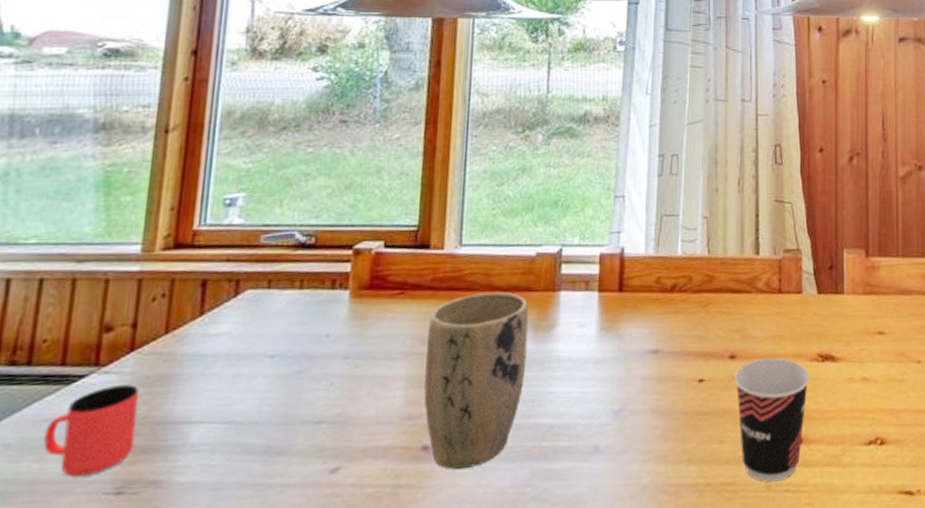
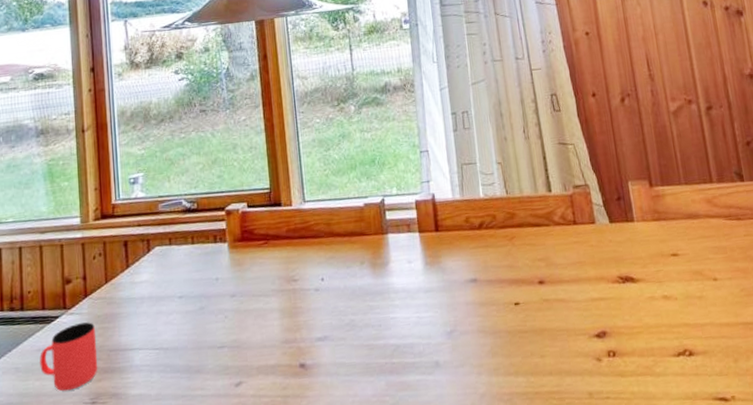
plant pot: present [424,292,529,470] -> none [290,237,371,383]
cup: present [734,358,810,483] -> none [545,281,615,391]

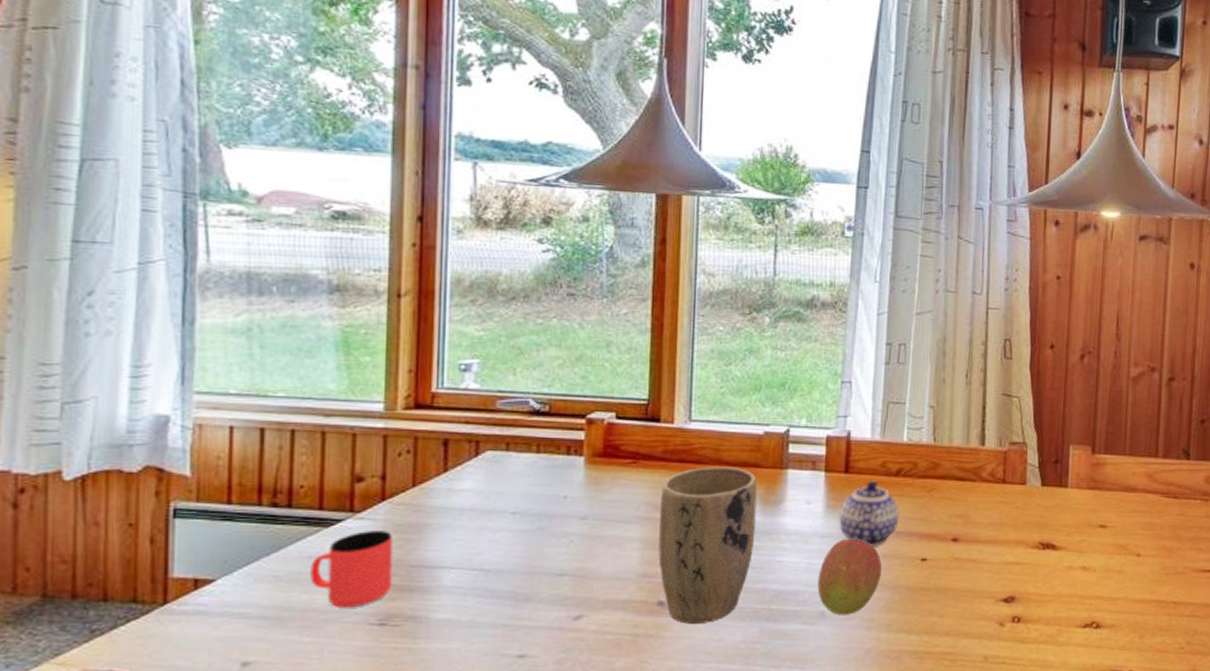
plant pot: none [290,237,371,383] -> present [658,467,758,624]
fruit: none [428,290,482,364] -> present [817,538,882,615]
teapot: none [437,235,489,297] -> present [839,480,899,547]

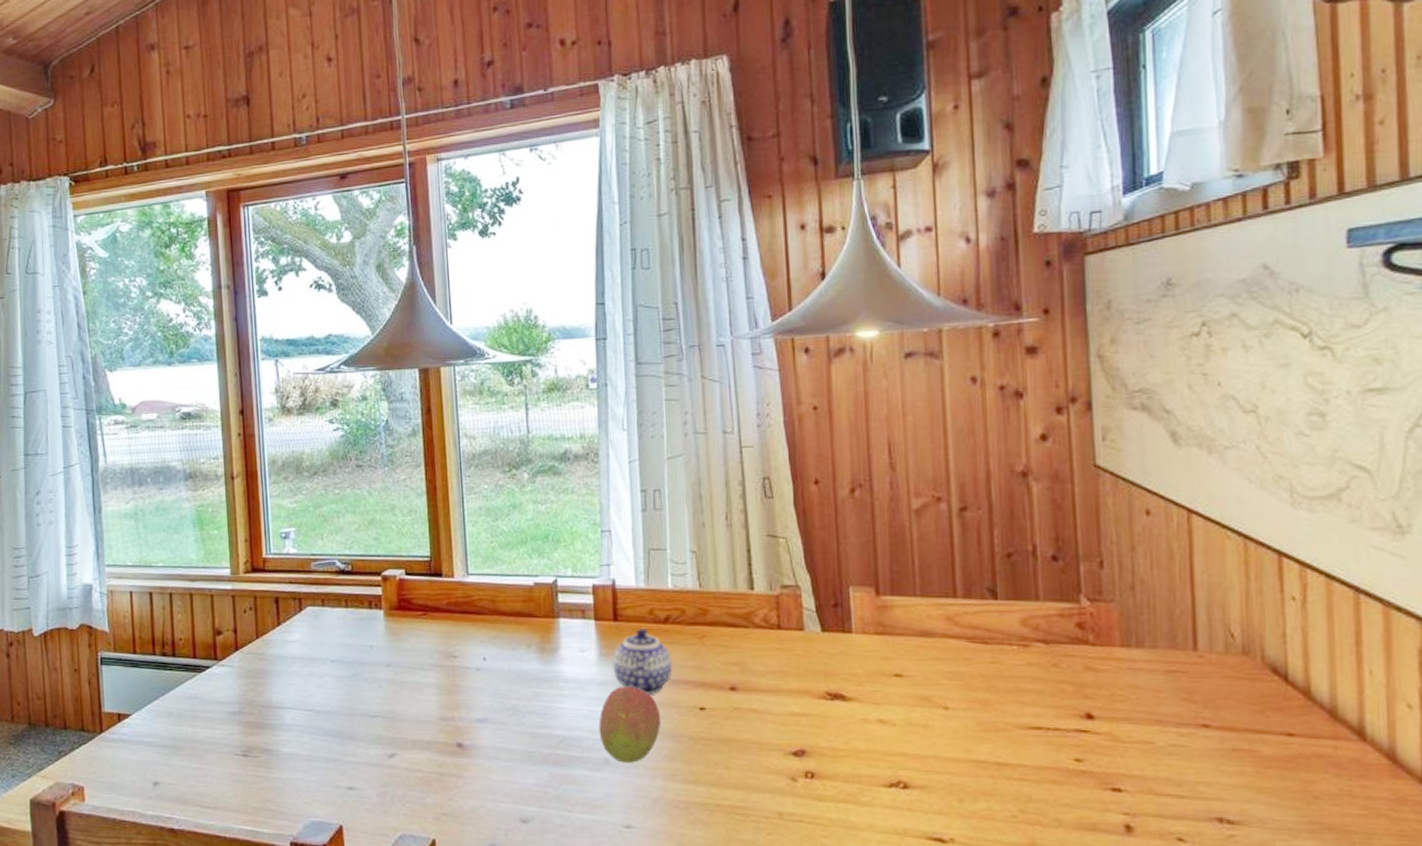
cup: present [310,530,393,608] -> none [192,676,250,741]
plant pot: present [658,467,758,624] -> none [449,617,536,765]

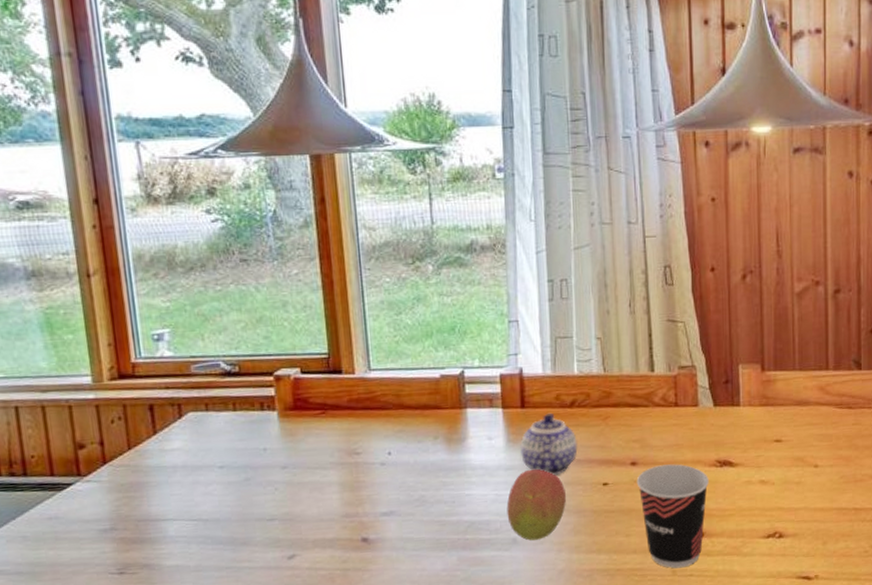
cup: none [736,693,818,811] -> present [636,464,709,569]

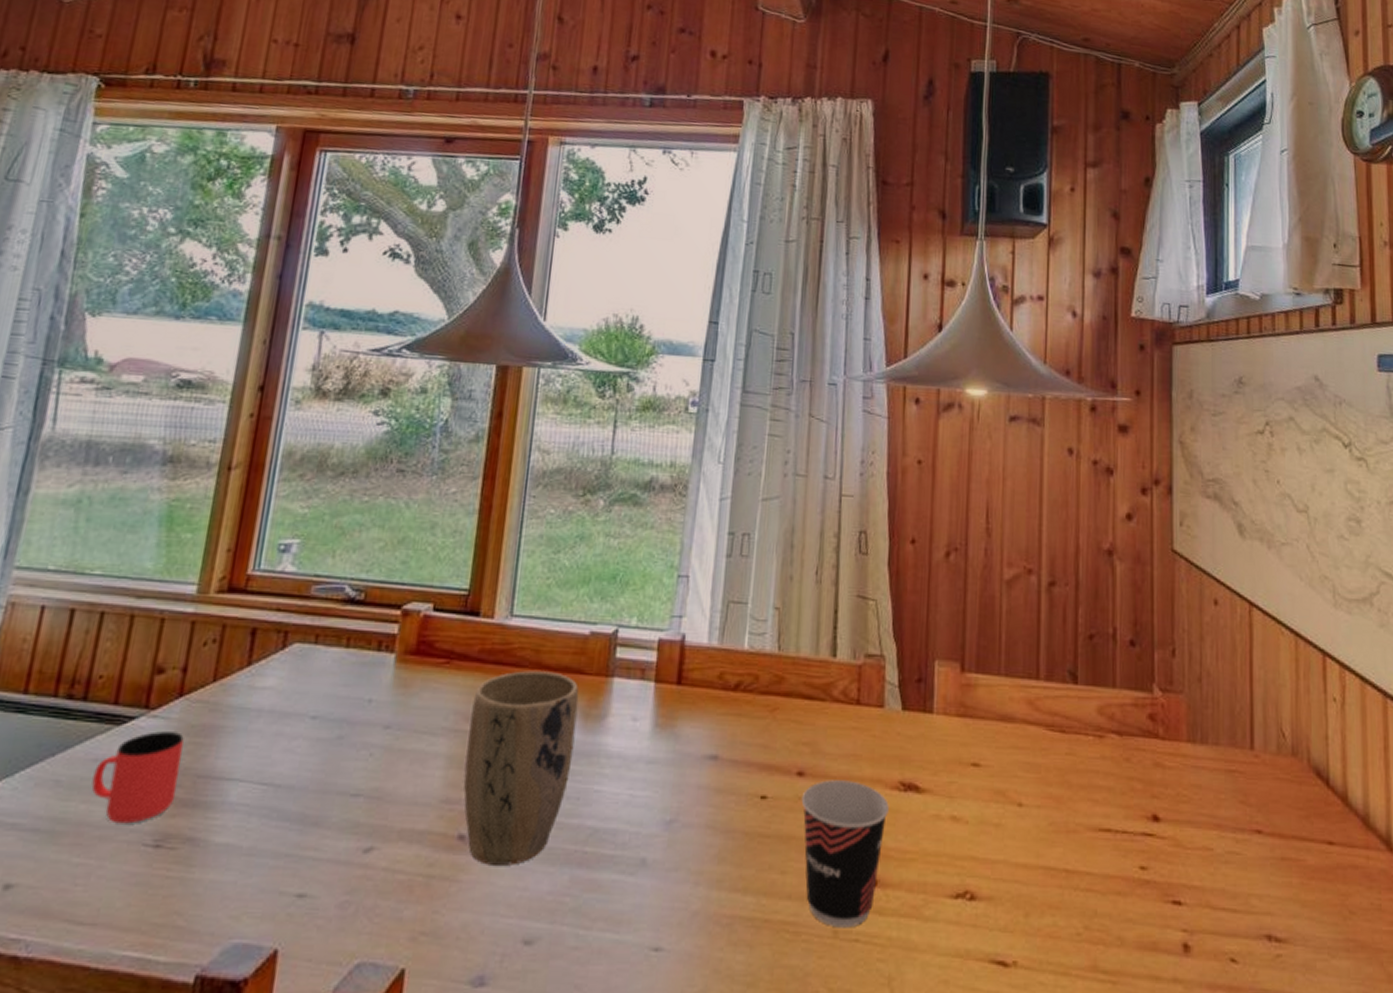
cup: none [51,490,125,561] -> present [91,731,184,824]
plant pot: none [351,410,444,557] -> present [463,670,579,865]
fruit: present [506,469,566,541] -> none [639,766,715,864]
teapot: present [520,412,578,476] -> none [668,694,737,778]

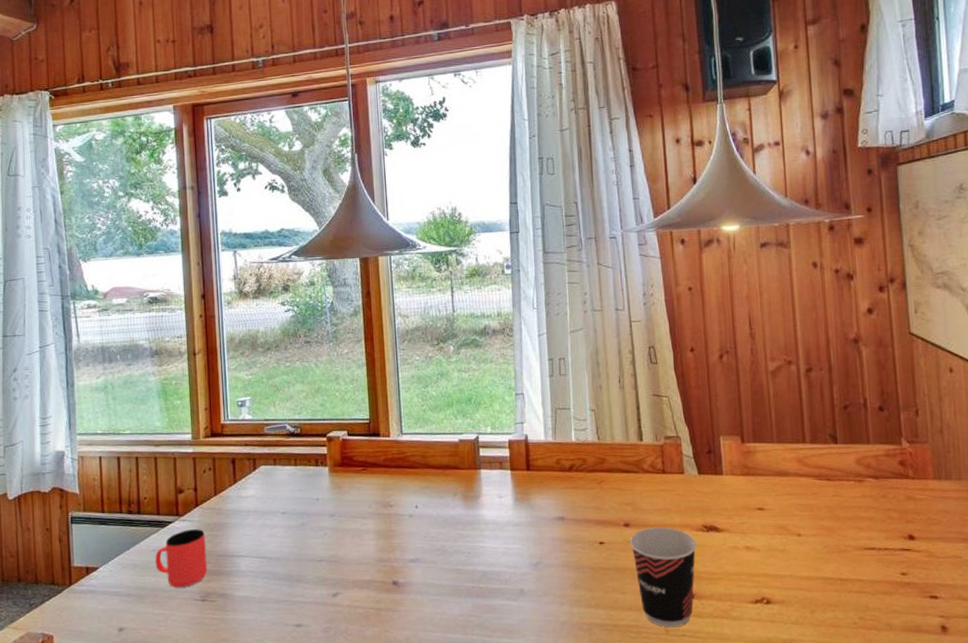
plant pot: present [463,670,579,865] -> none [386,469,461,600]

